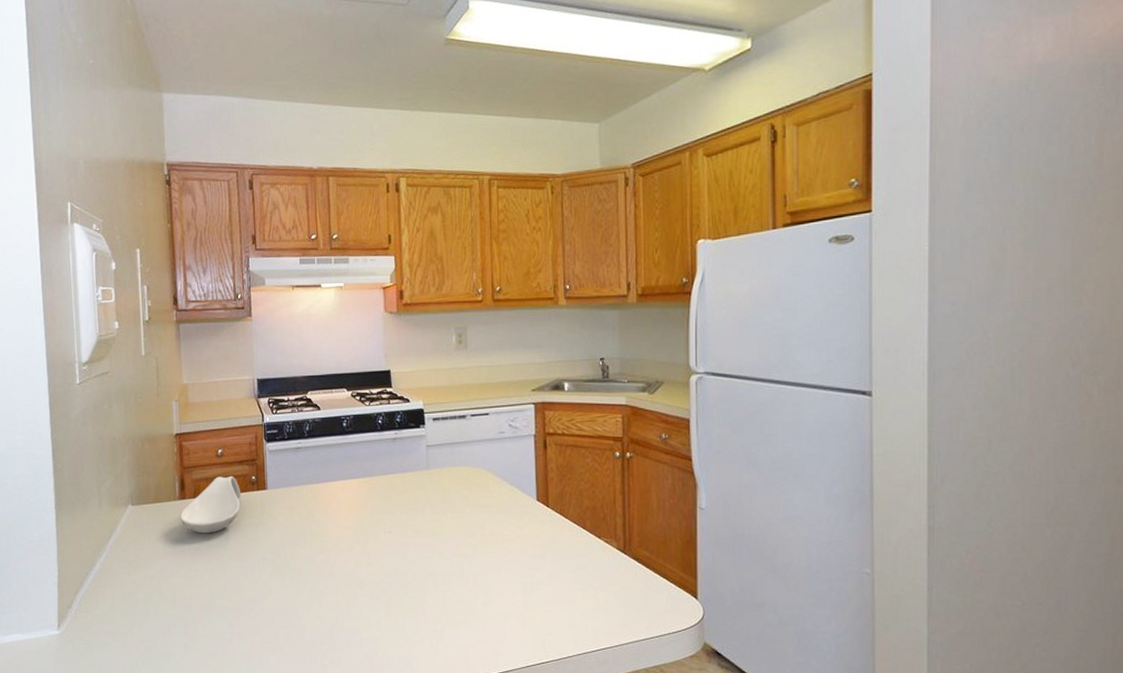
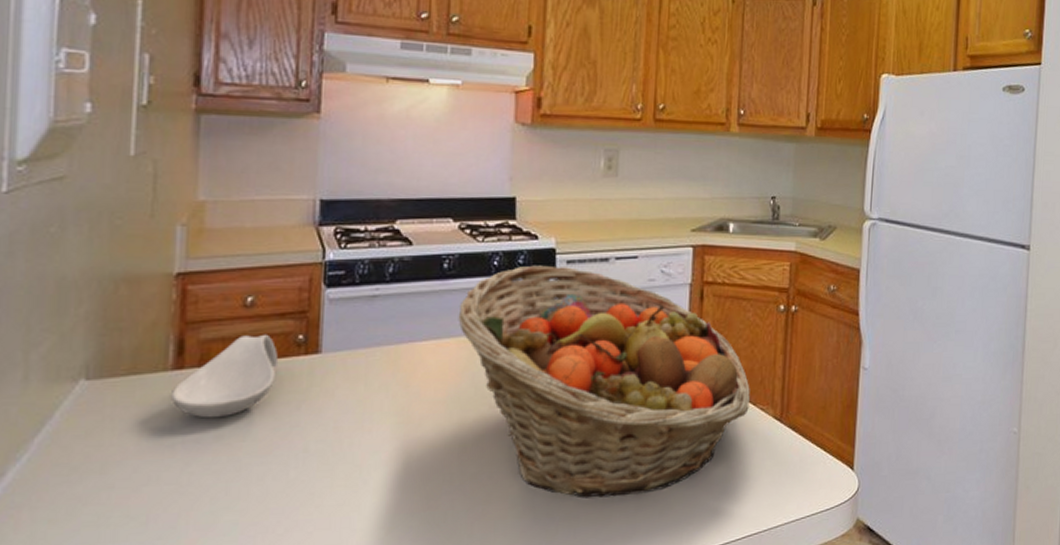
fruit basket: none [356,422,596,608] -> present [458,265,751,499]

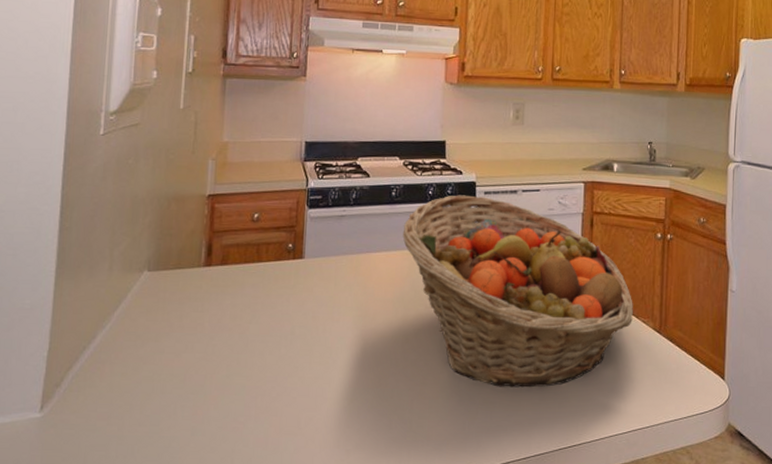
spoon rest: present [171,334,279,419] -> none [203,242,275,305]

